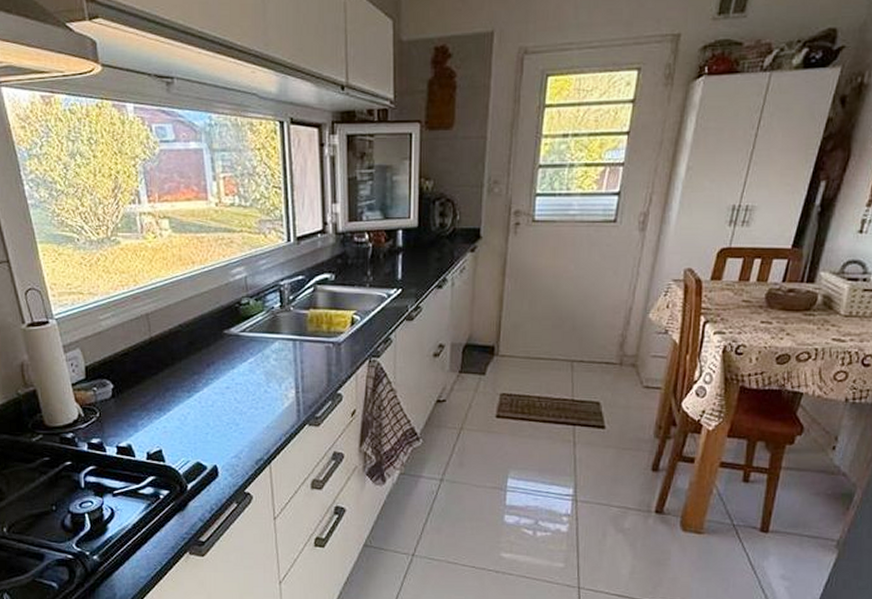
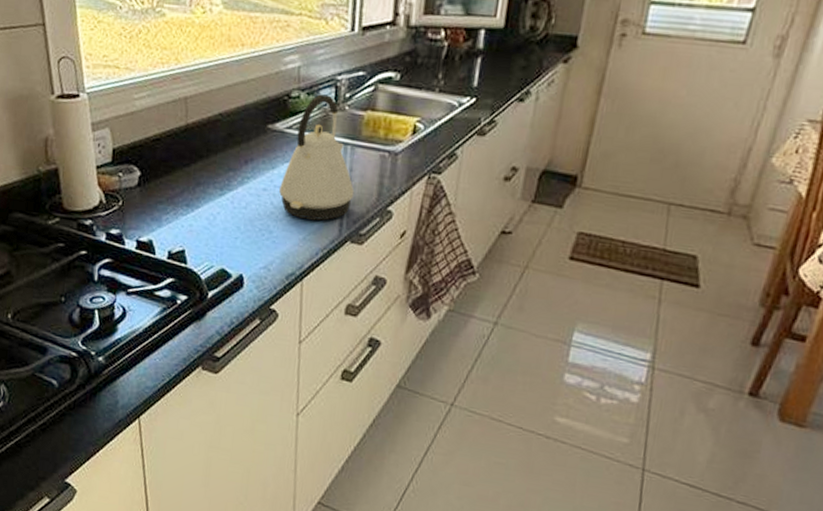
kettle: none [241,299,307,410] -> present [279,94,355,221]

